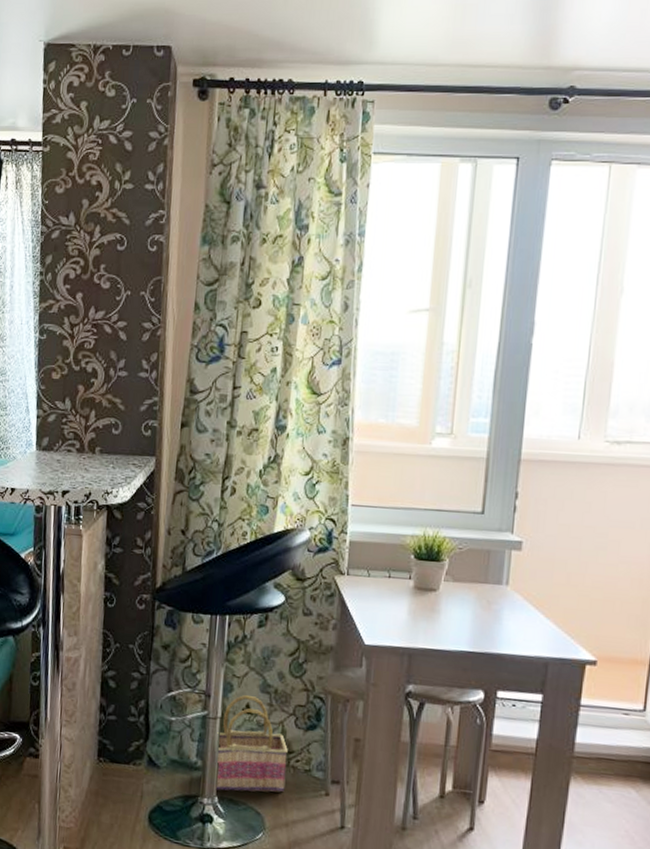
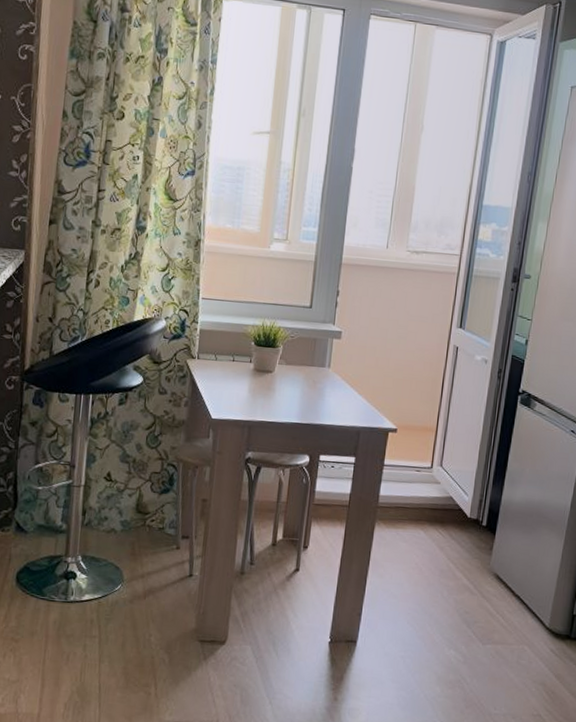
basket: present [215,694,288,793] -> none [79,464,144,550]

